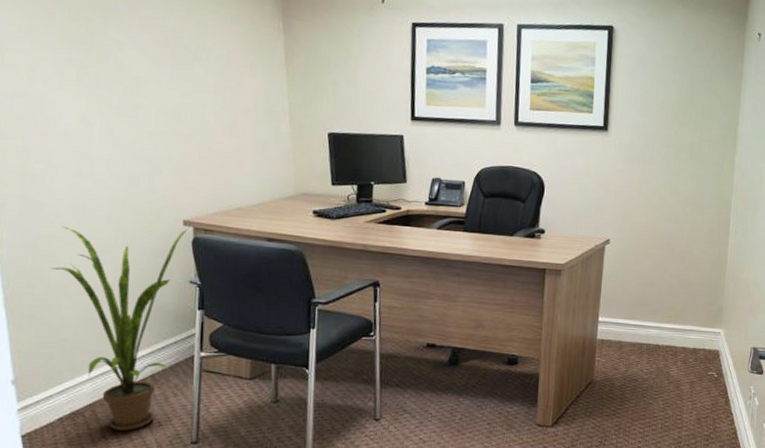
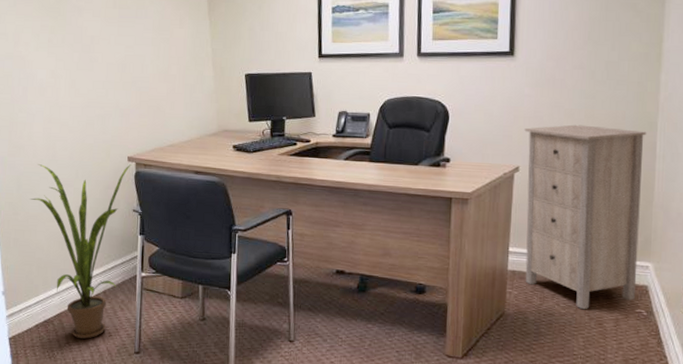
storage cabinet: none [612,200,722,375] -> present [524,124,647,310]

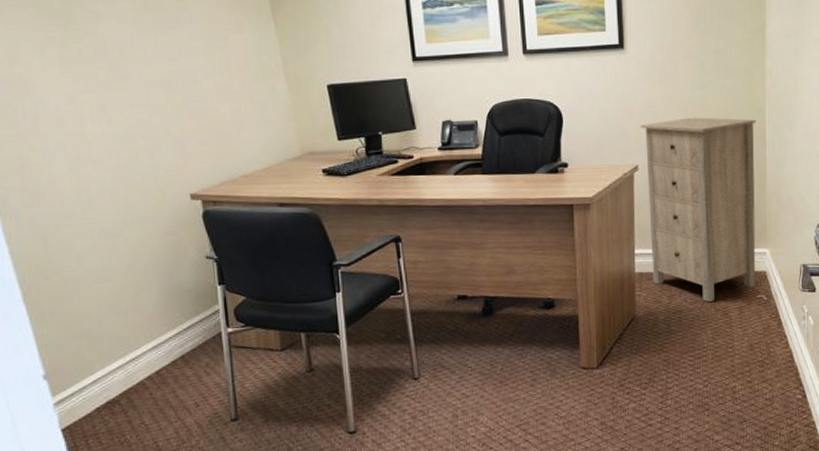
house plant: present [30,164,131,339] -> none [64,203,198,415]

